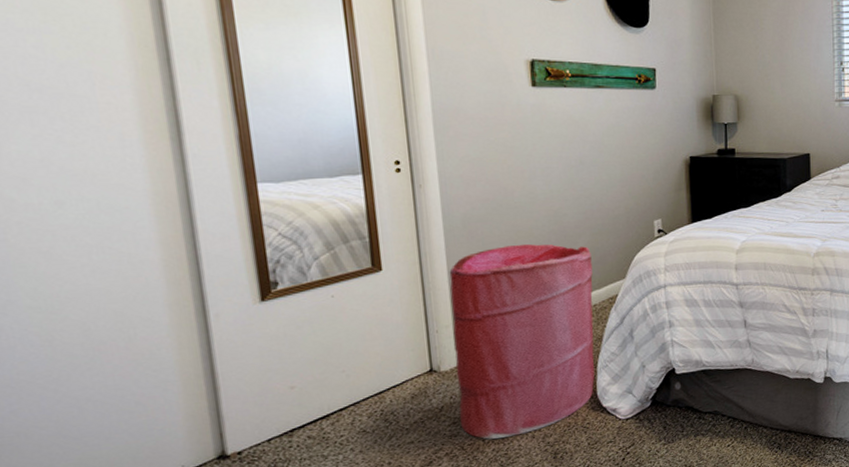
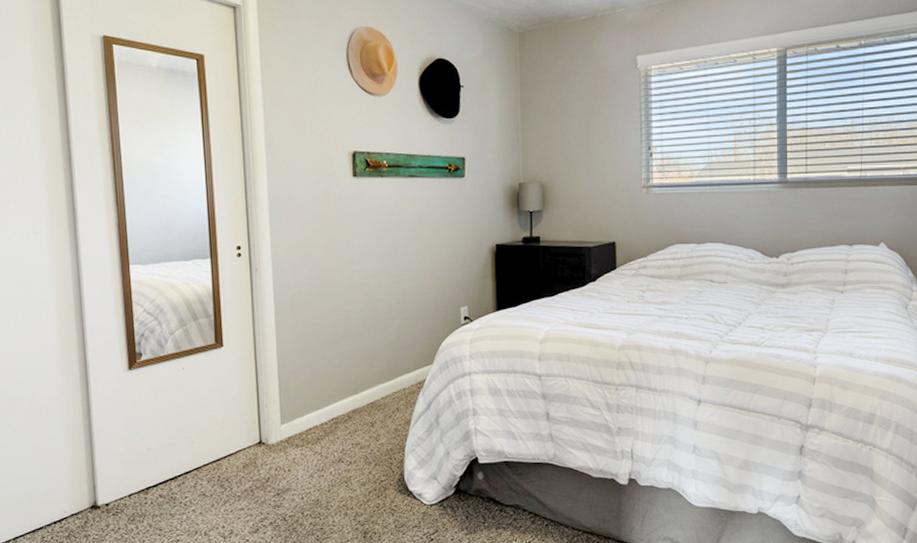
laundry hamper: present [449,243,595,440] -> none [278,326,403,514]

